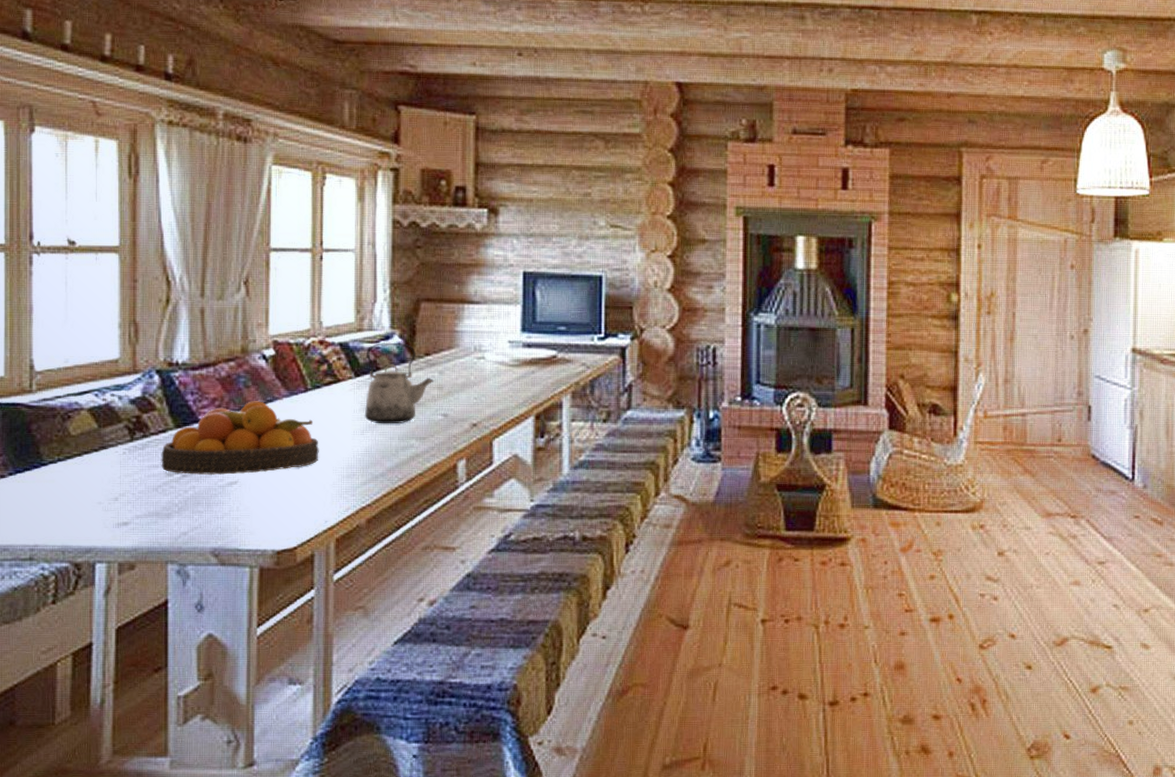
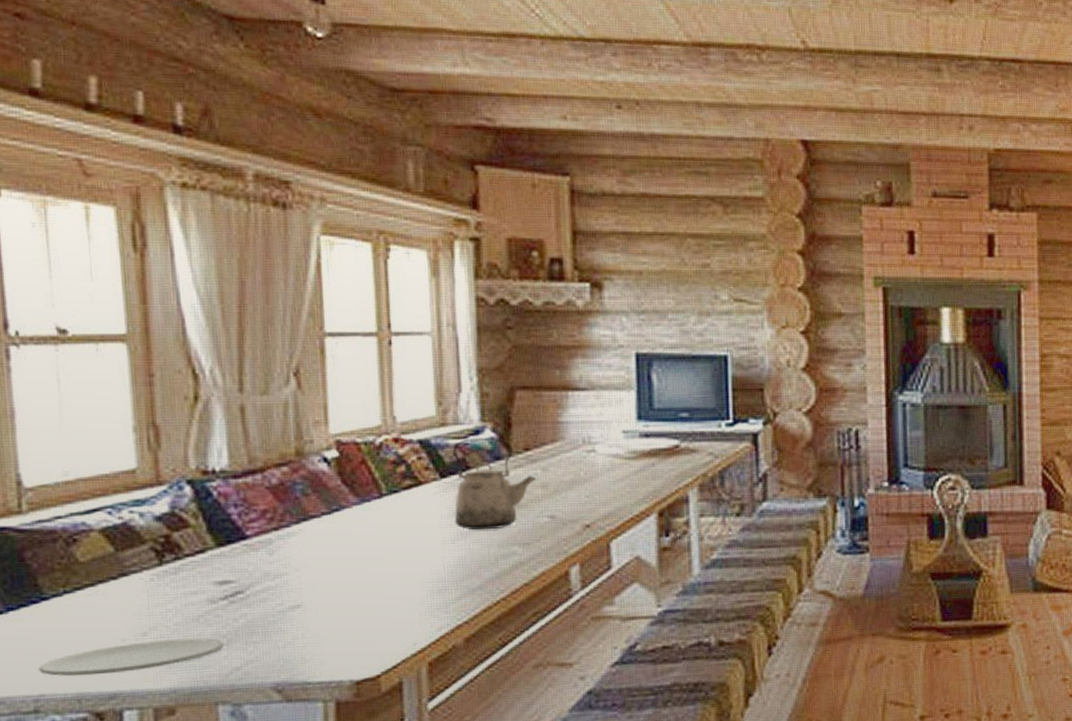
paper plate: none [35,505,175,531] -> present [39,638,223,677]
fruit bowl: present [161,401,319,475] -> none [200,511,401,600]

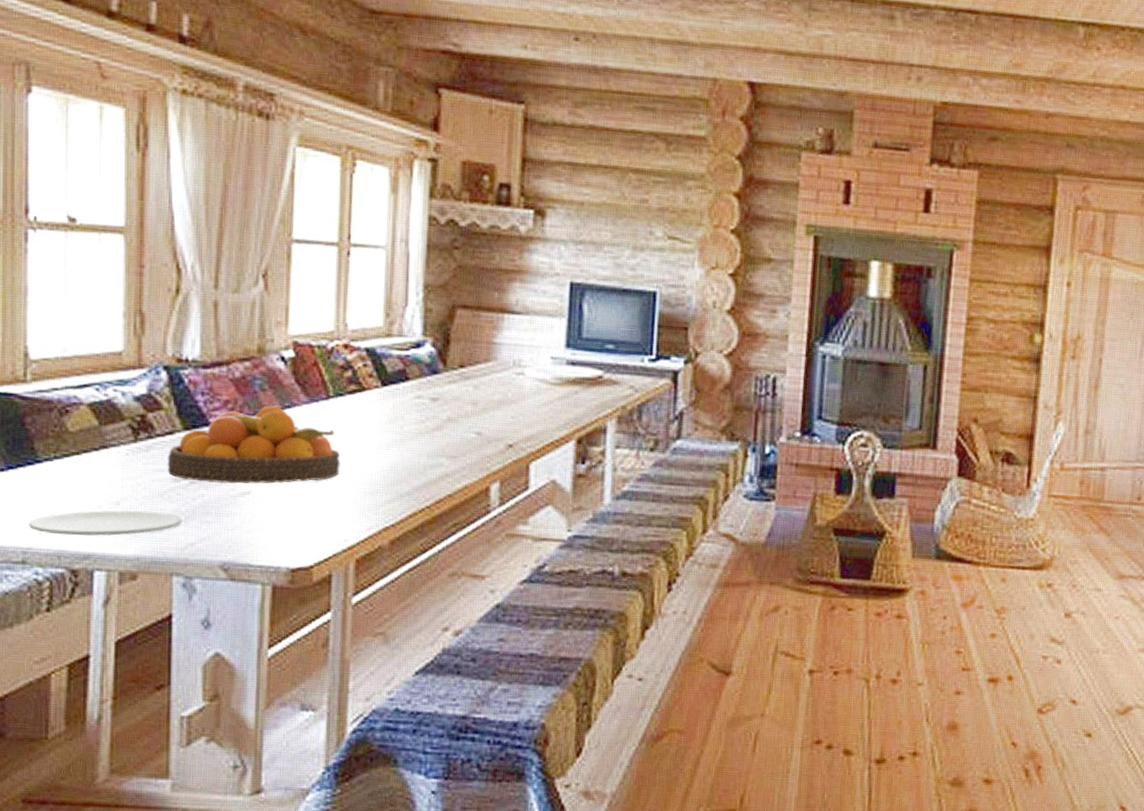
fruit bowl: none [200,511,401,600] -> present [167,406,340,484]
kettle: present [453,437,537,531] -> none [390,350,469,440]

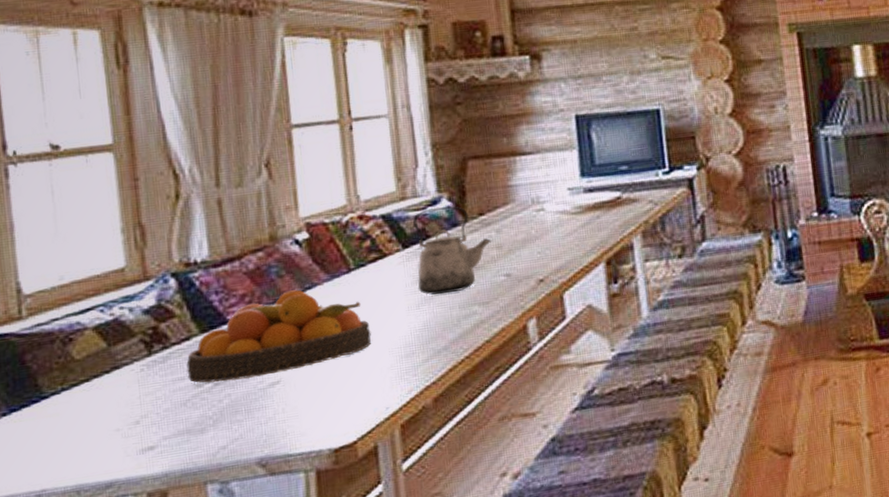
paper plate: present [29,510,181,536] -> none [40,421,210,471]
kettle: none [390,350,469,440] -> present [413,206,492,295]

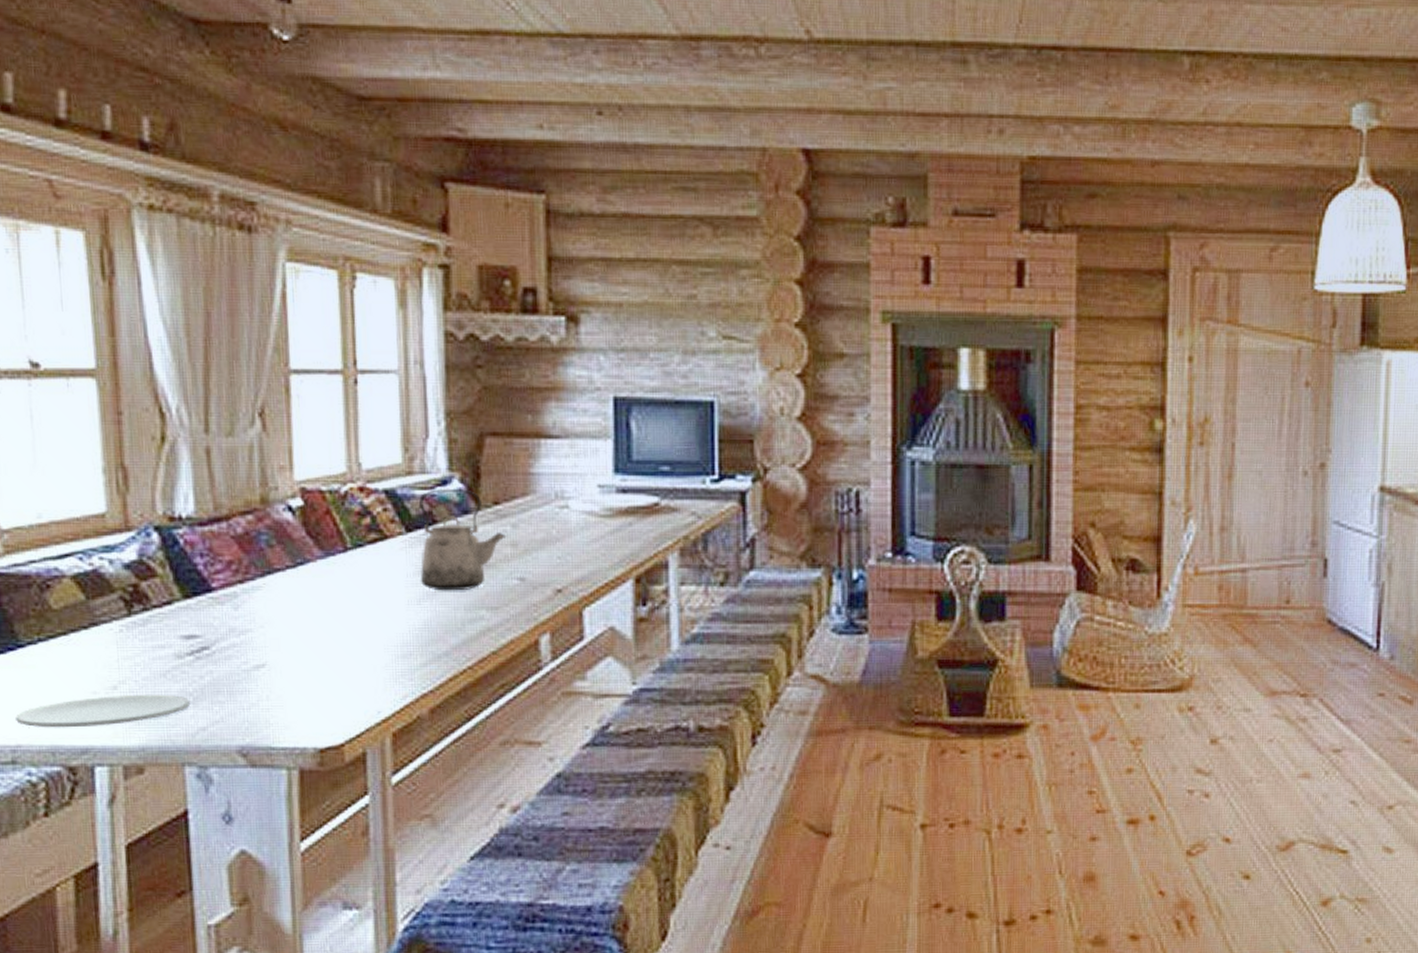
paper plate: none [40,421,210,471] -> present [16,694,189,728]
fruit bowl: present [186,290,371,383] -> none [167,564,366,656]

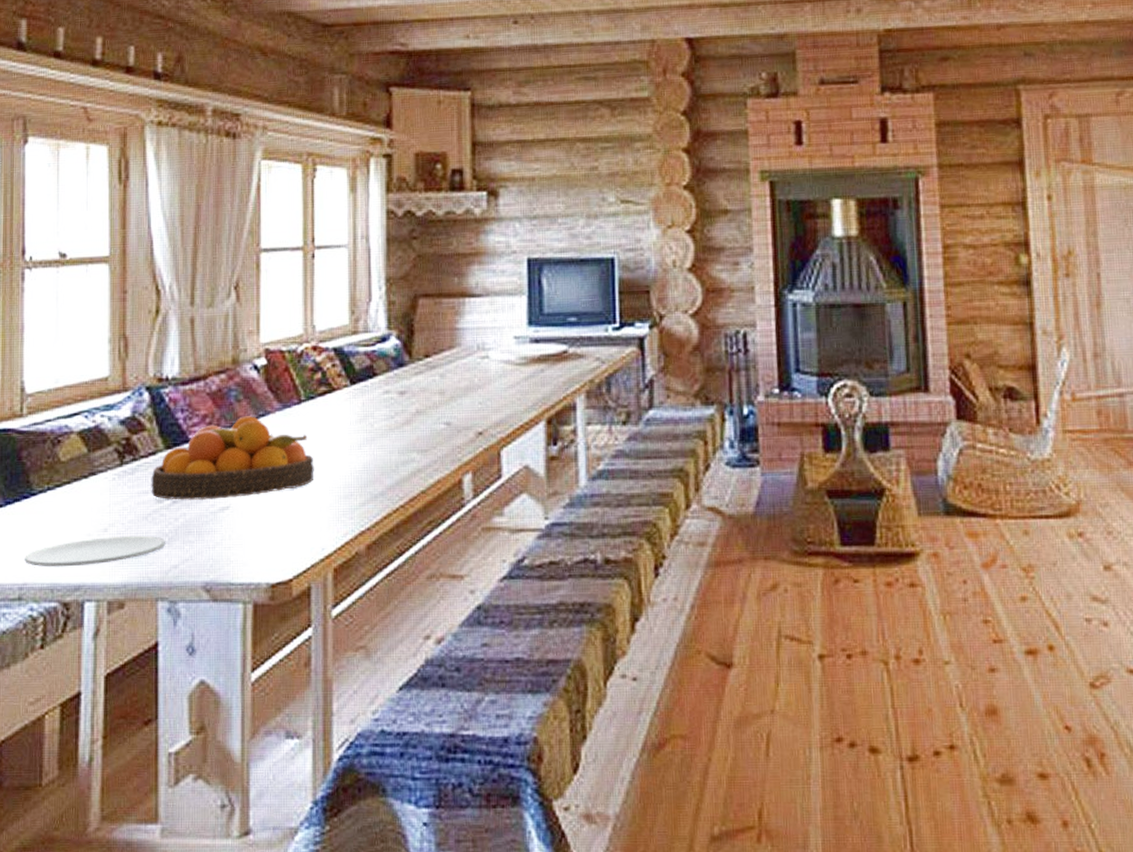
fruit bowl: none [167,564,366,656] -> present [151,416,314,500]
kettle: present [419,488,507,591] -> none [361,344,436,437]

